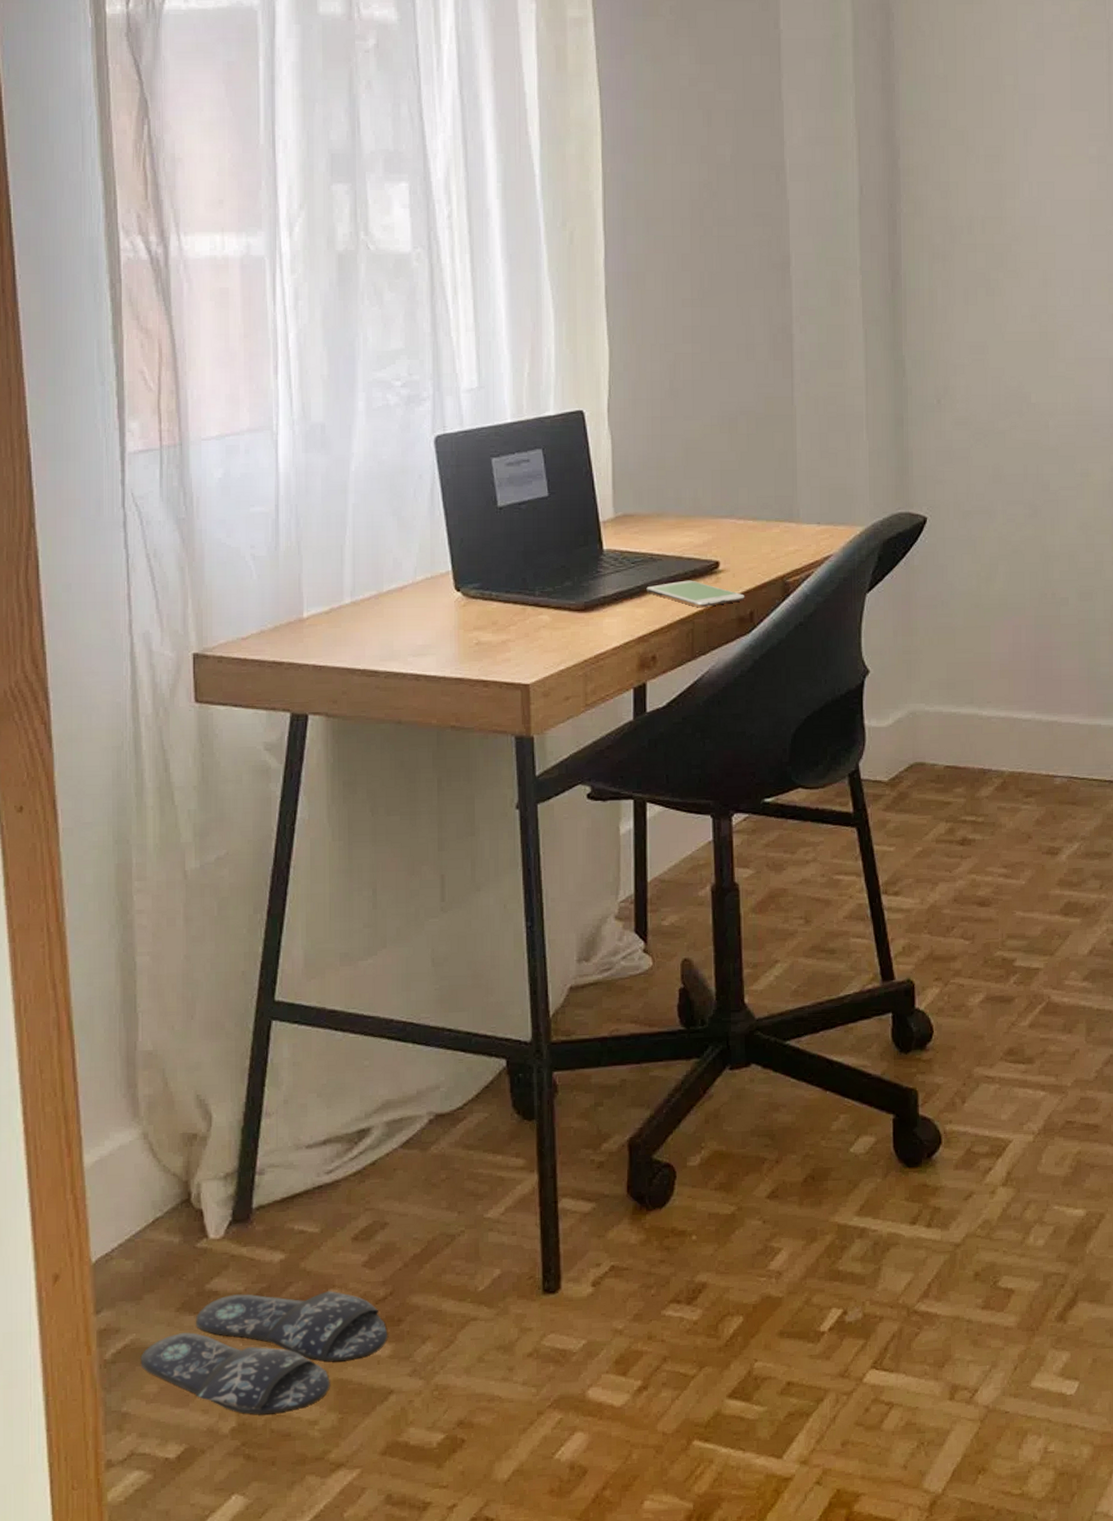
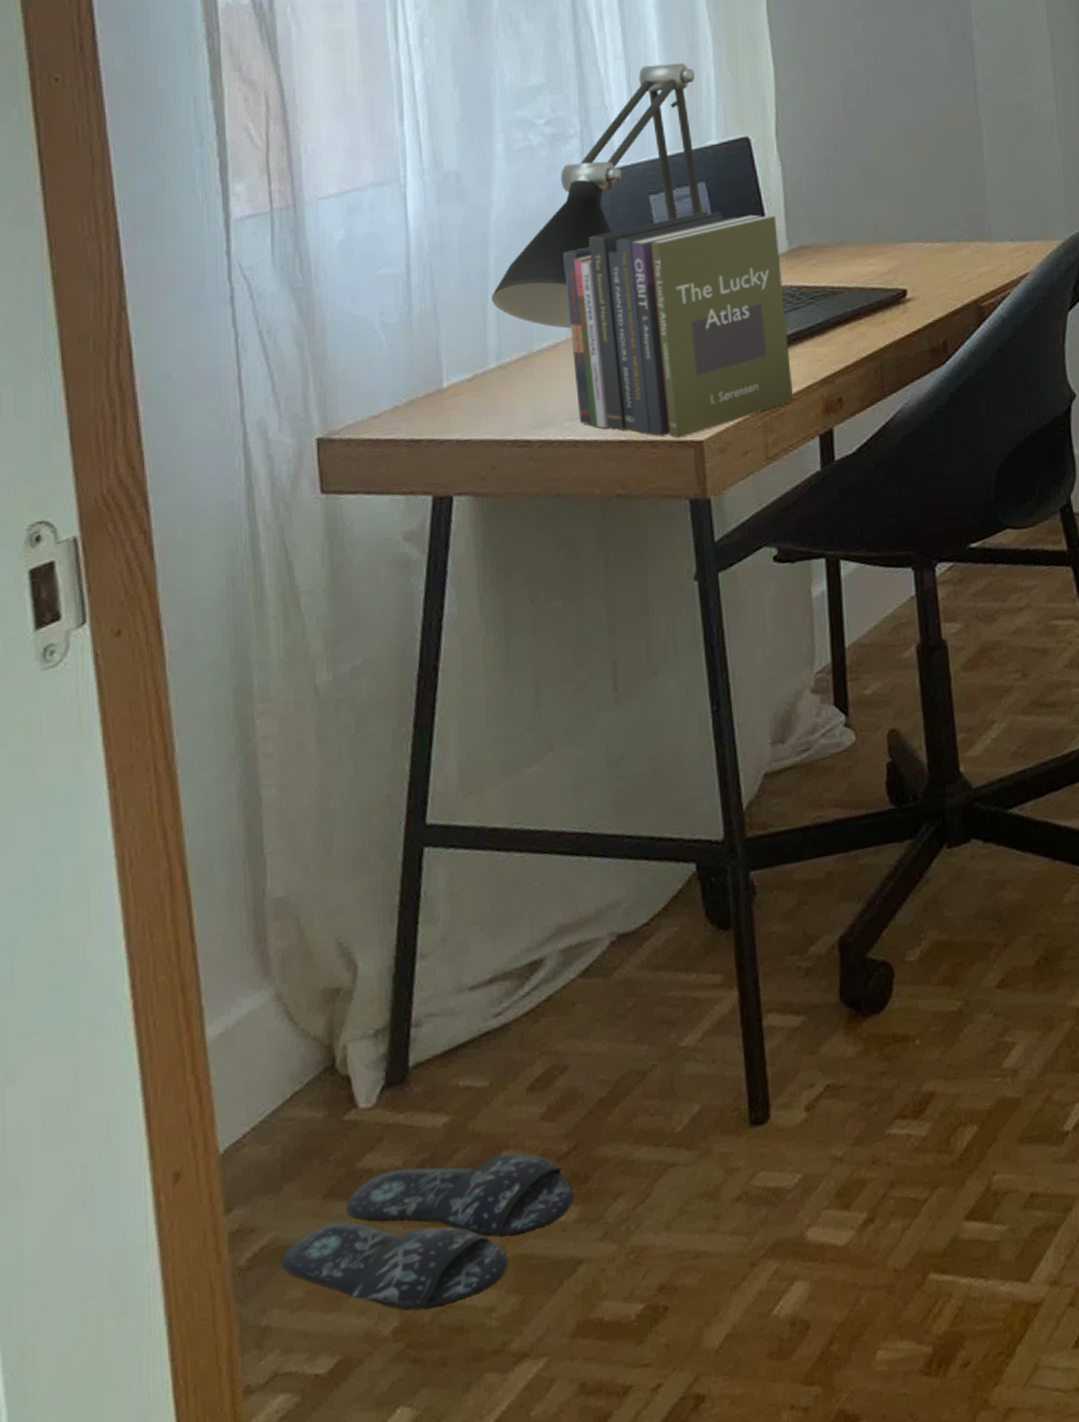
desk lamp: none [349,338,541,573] -> present [492,63,706,329]
books: none [412,476,611,680] -> present [562,211,793,438]
phone: present [646,580,745,608] -> none [828,312,937,342]

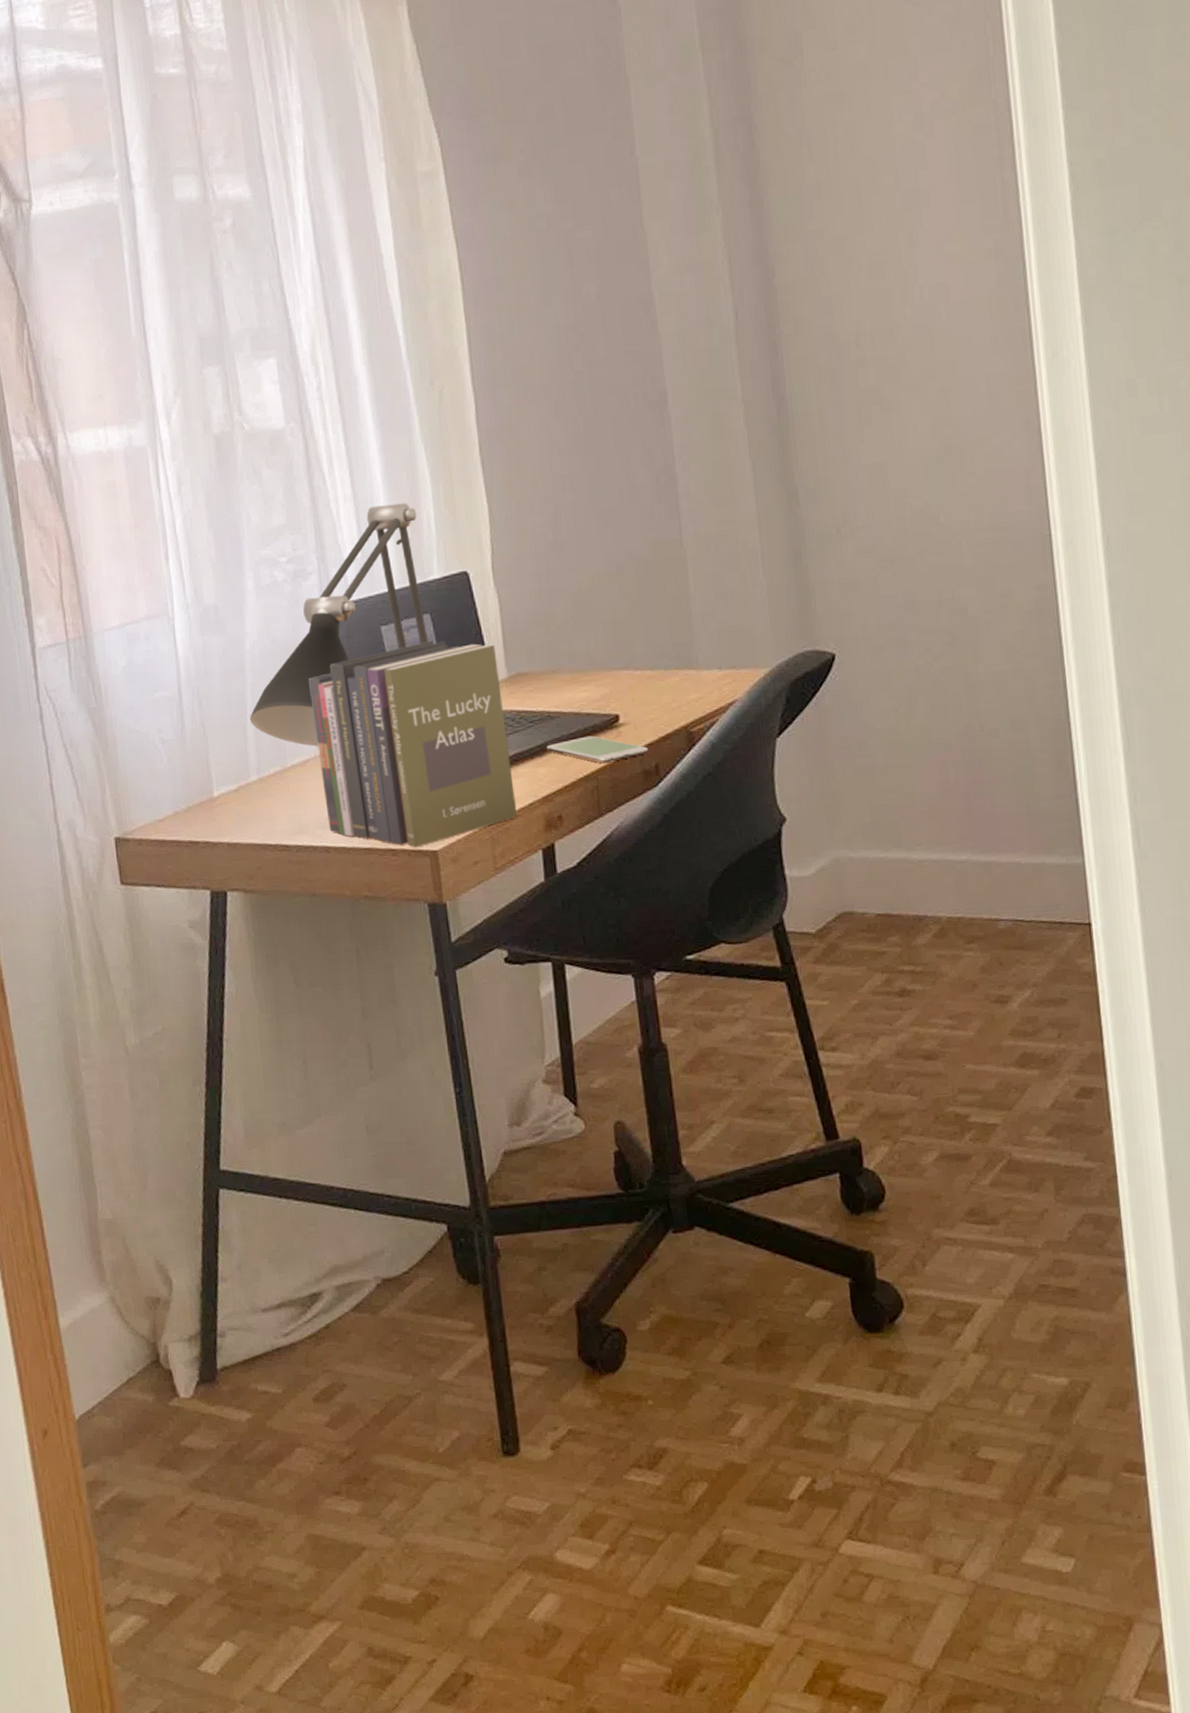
slippers: present [281,1152,574,1310] -> none [127,1449,356,1567]
phone: none [828,312,937,342] -> present [546,735,649,764]

